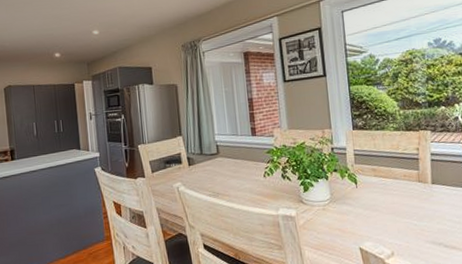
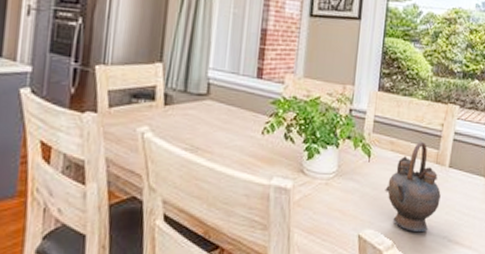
teapot: none [375,165,430,242] -> present [385,141,441,233]

